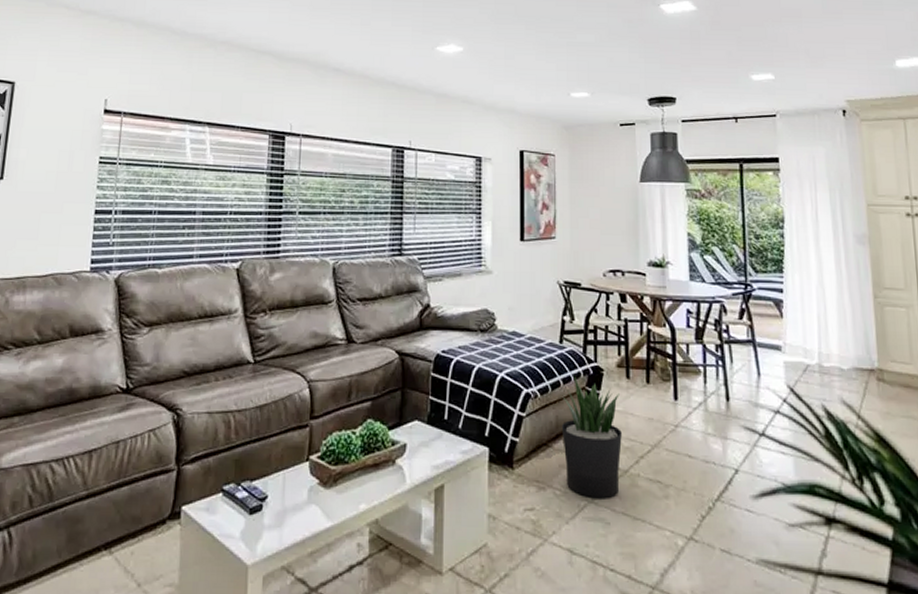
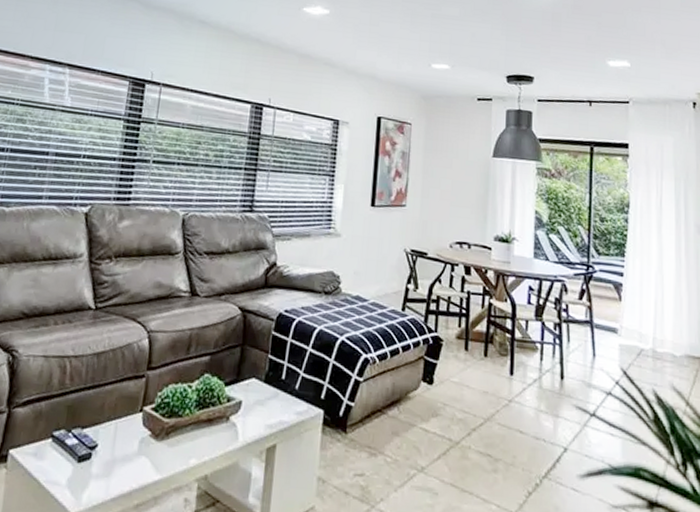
planter: present [561,376,622,499] -> none [397,345,457,469]

